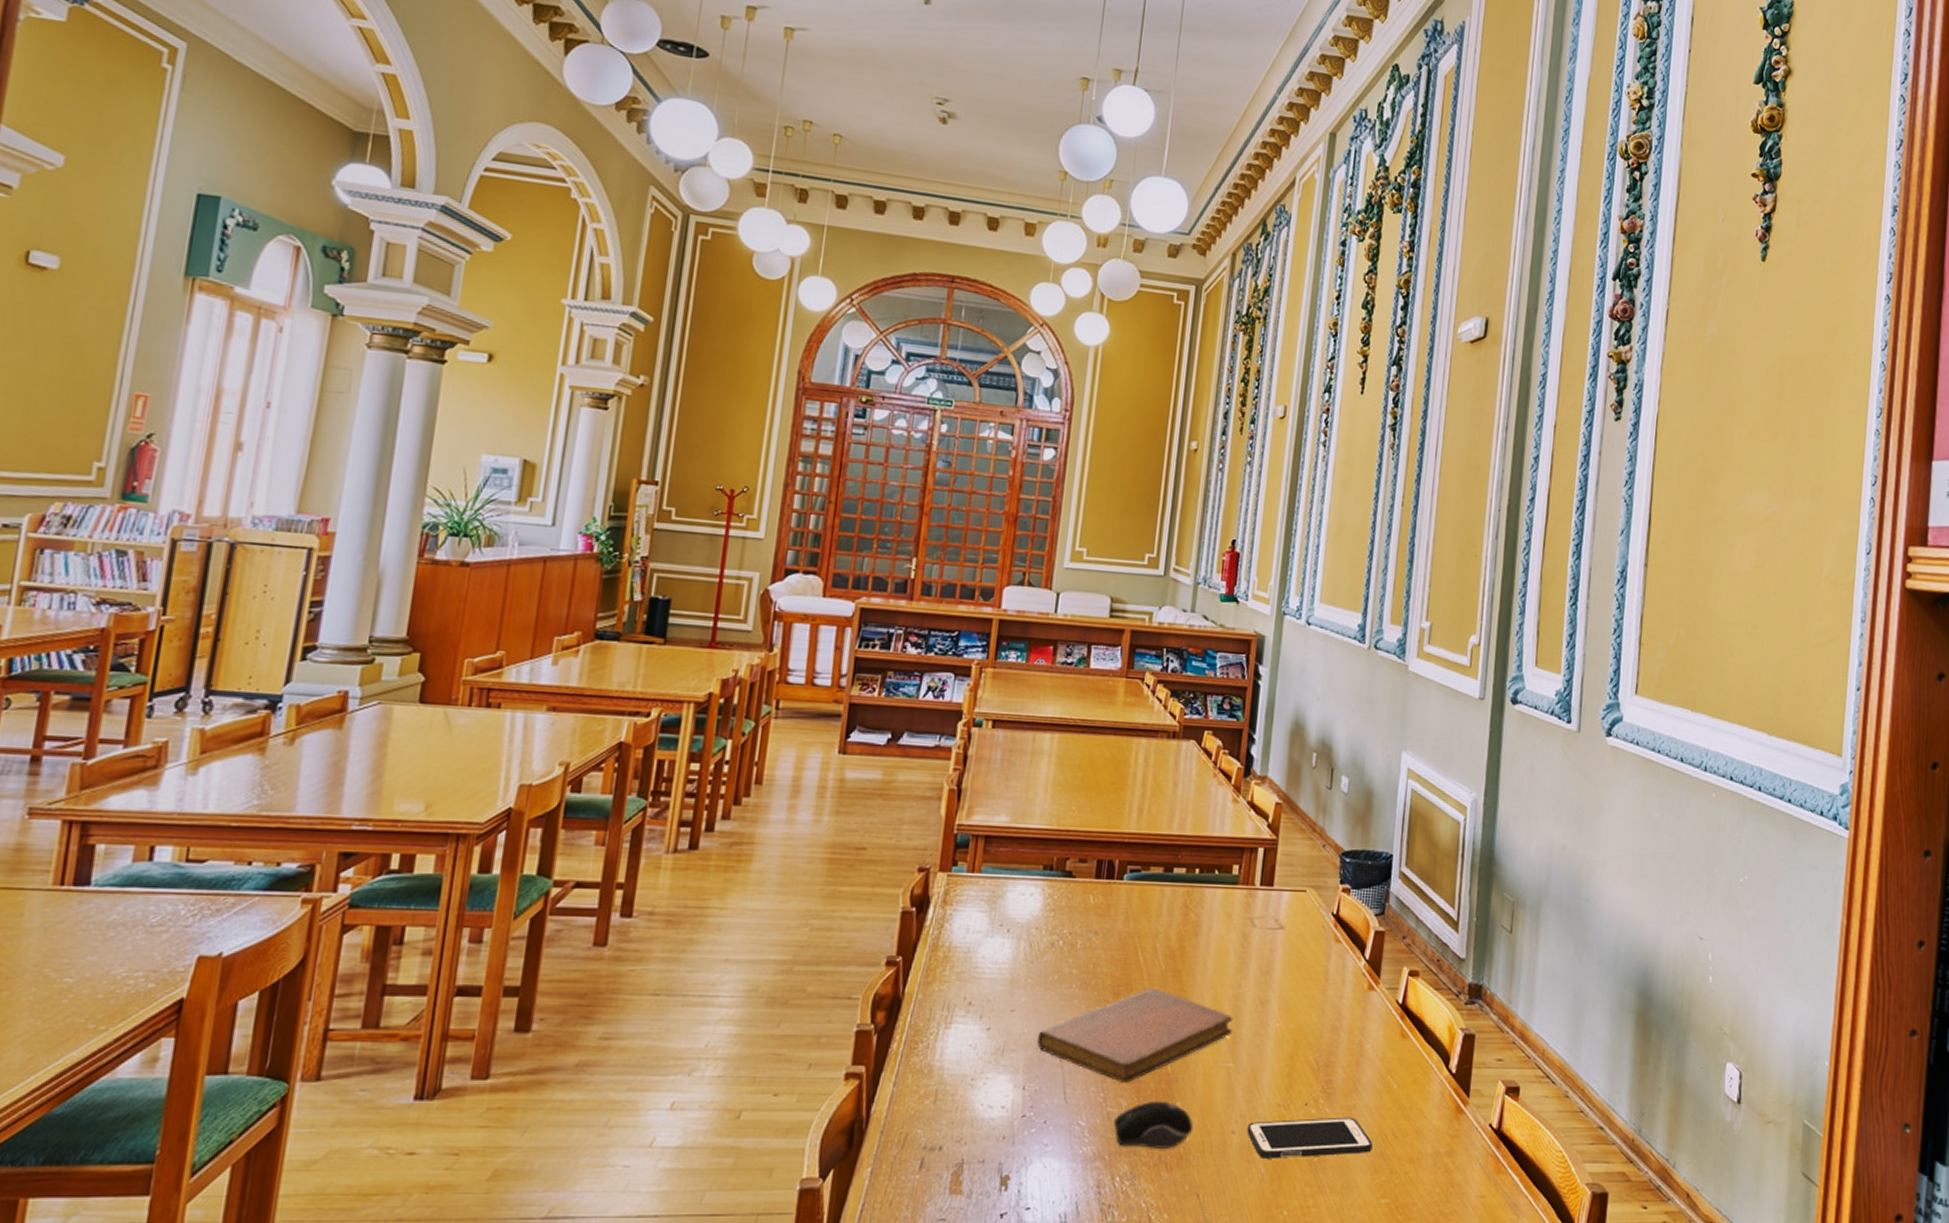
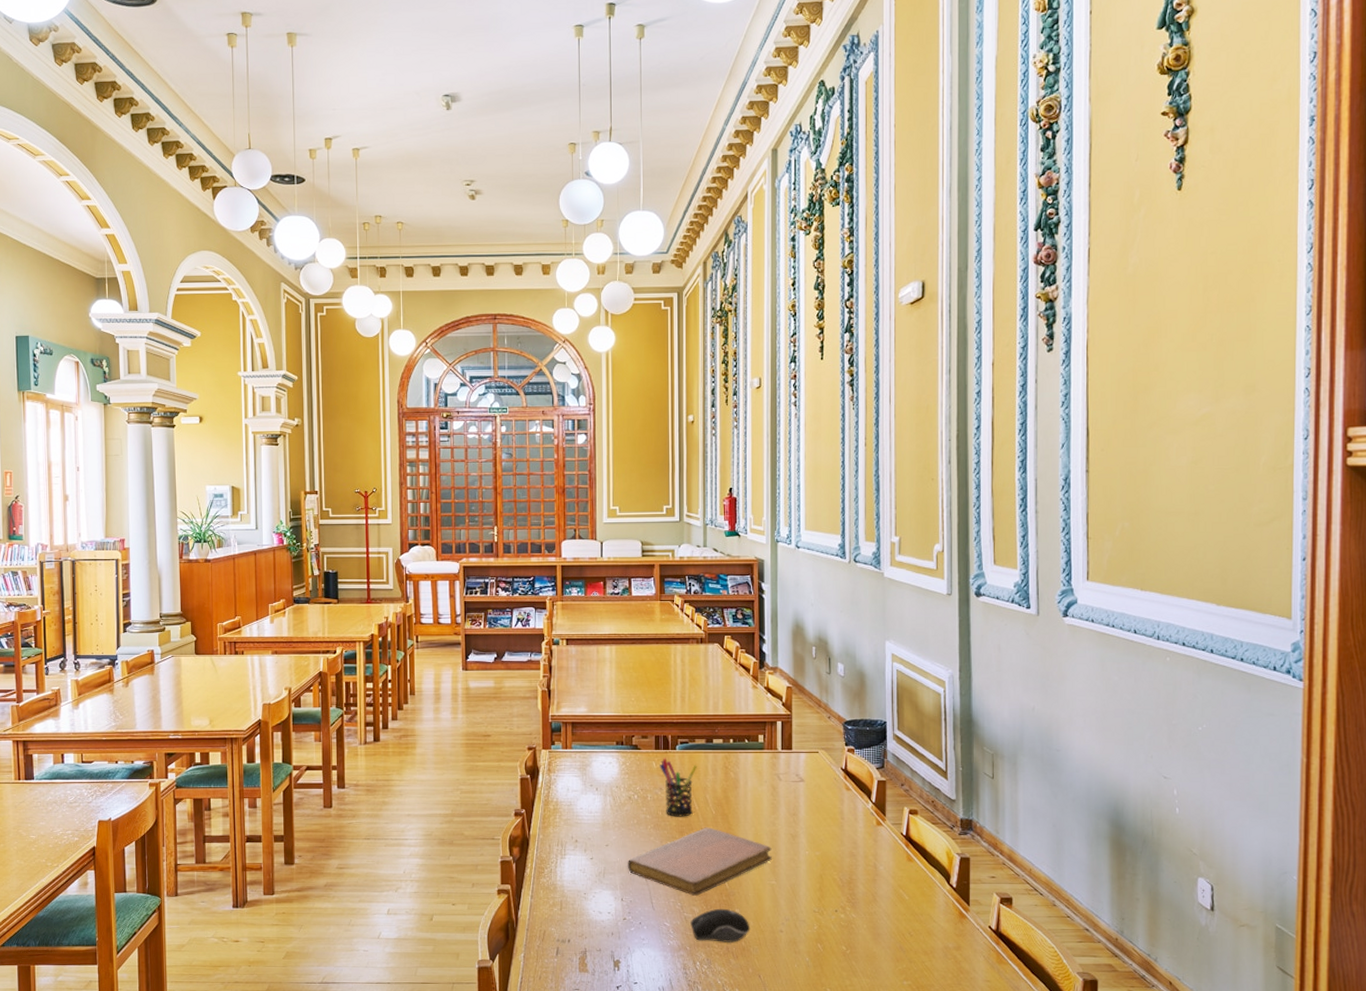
pen holder: none [1098,890,1149,973] -> present [660,758,697,817]
cell phone: present [1247,1117,1373,1159] -> none [792,920,893,951]

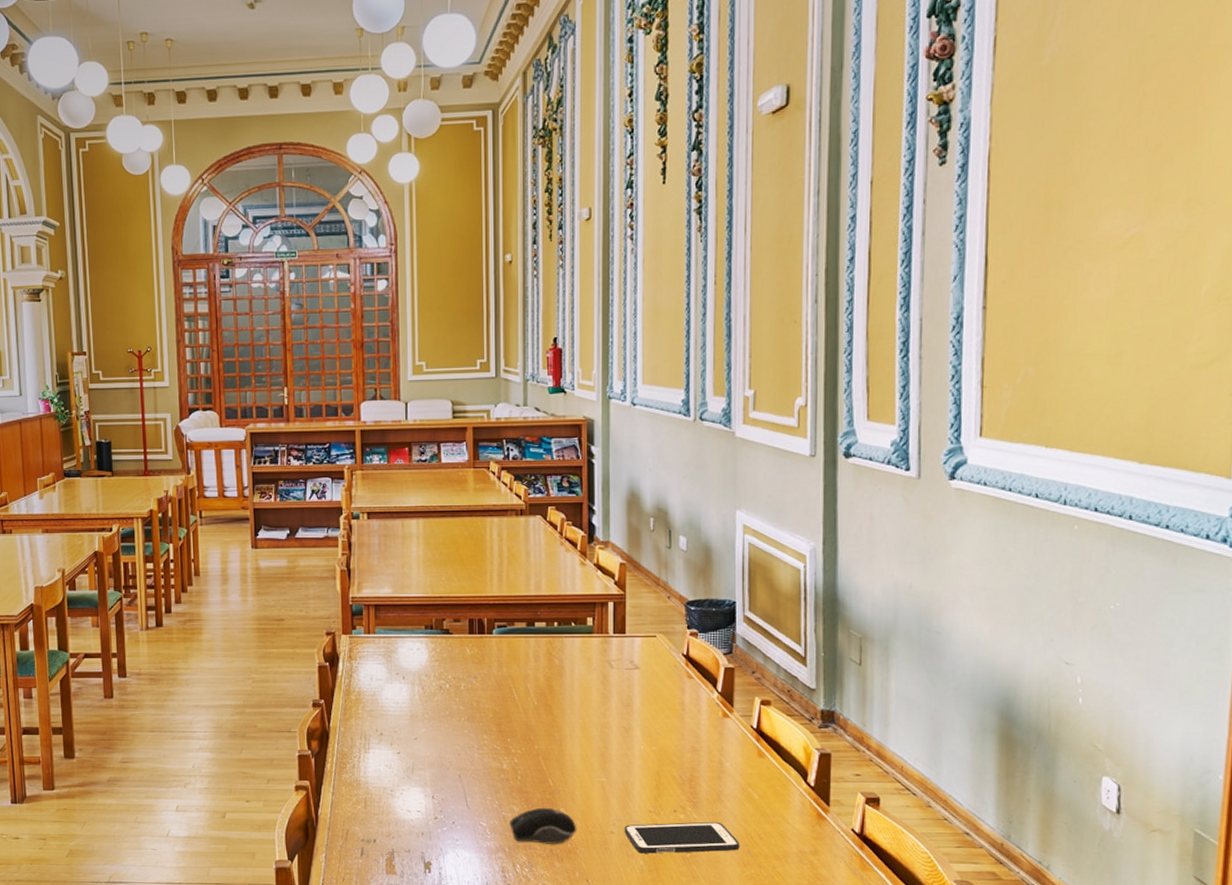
notebook: present [627,827,772,896] -> none [438,719,602,794]
pen holder: present [660,758,697,817] -> none [474,643,517,708]
cell phone: none [792,920,893,951] -> present [624,821,740,854]

